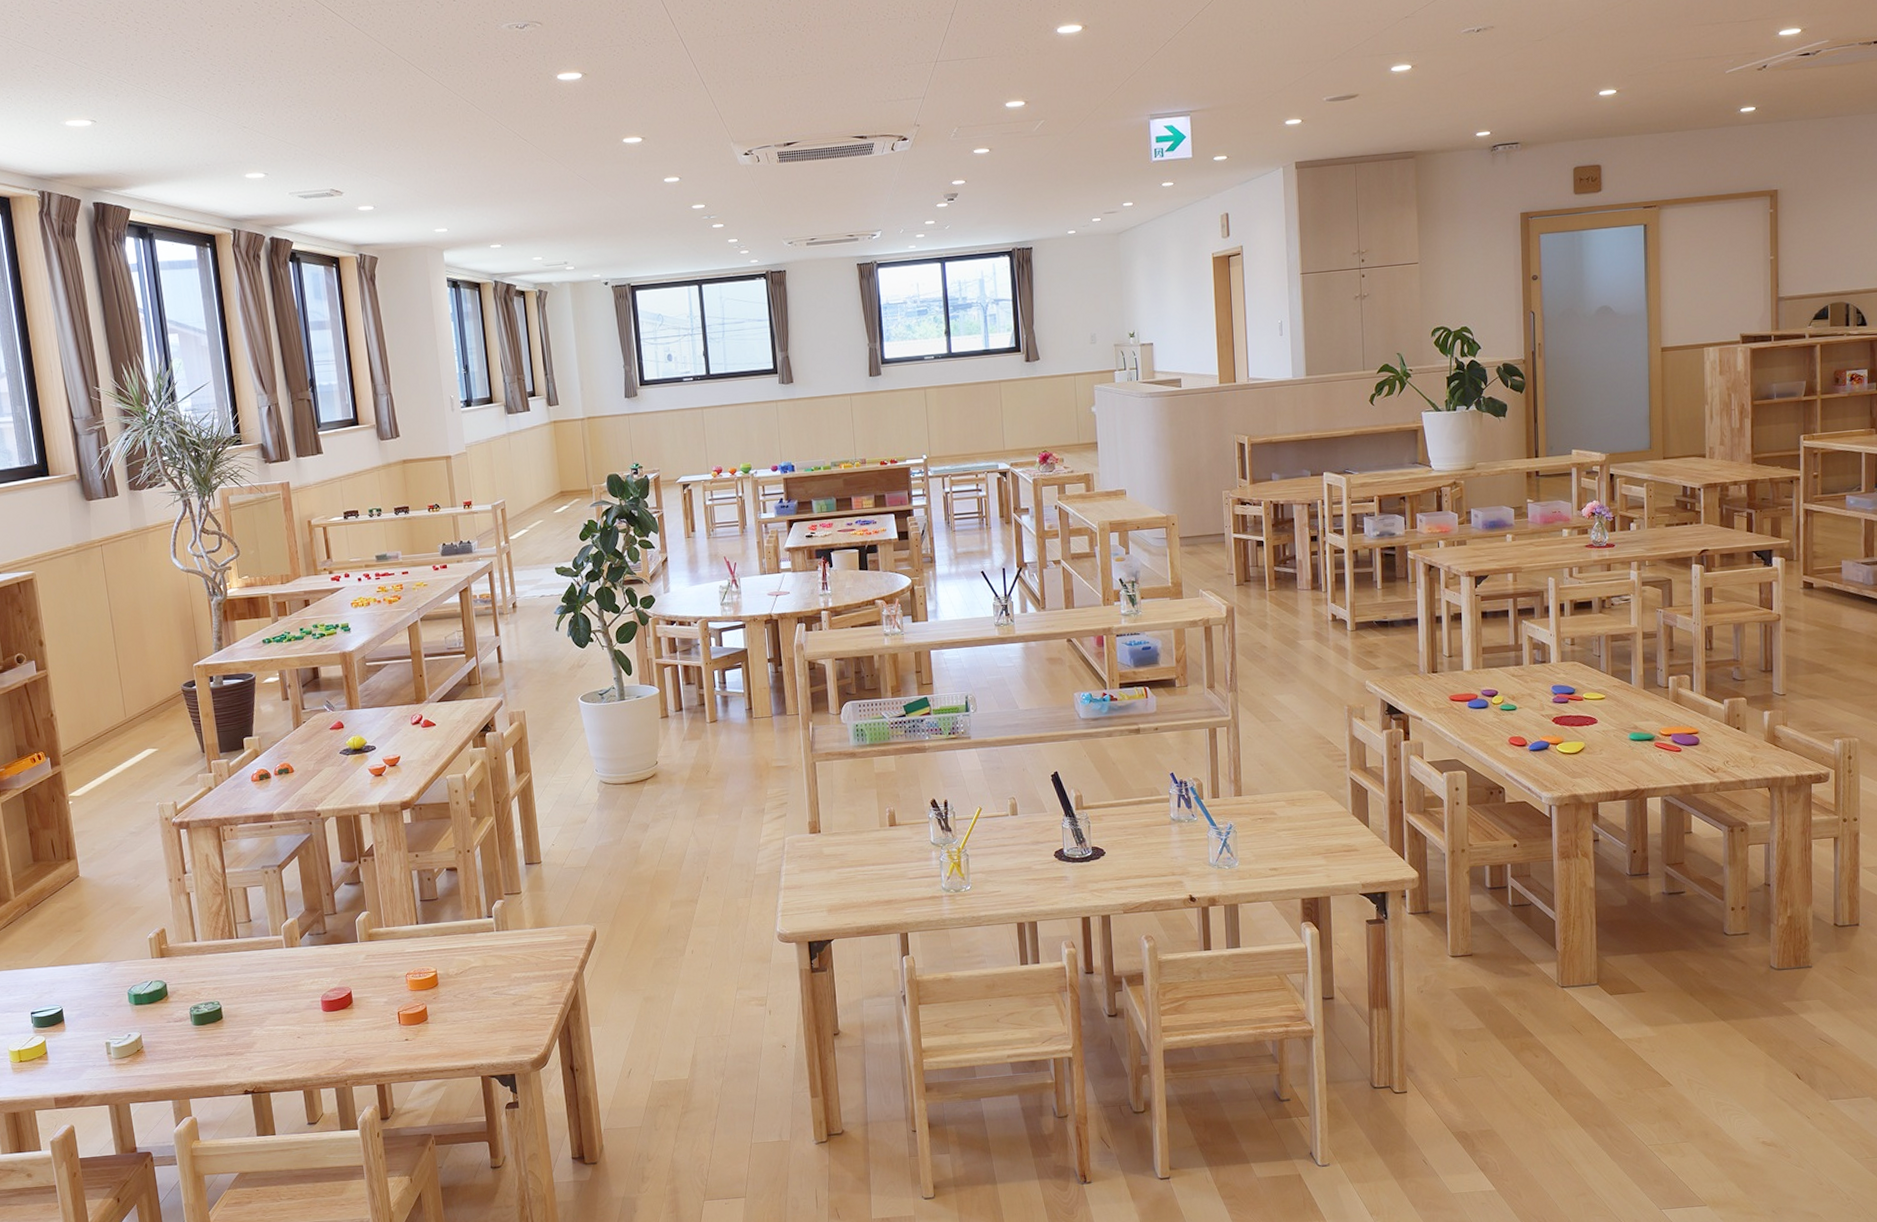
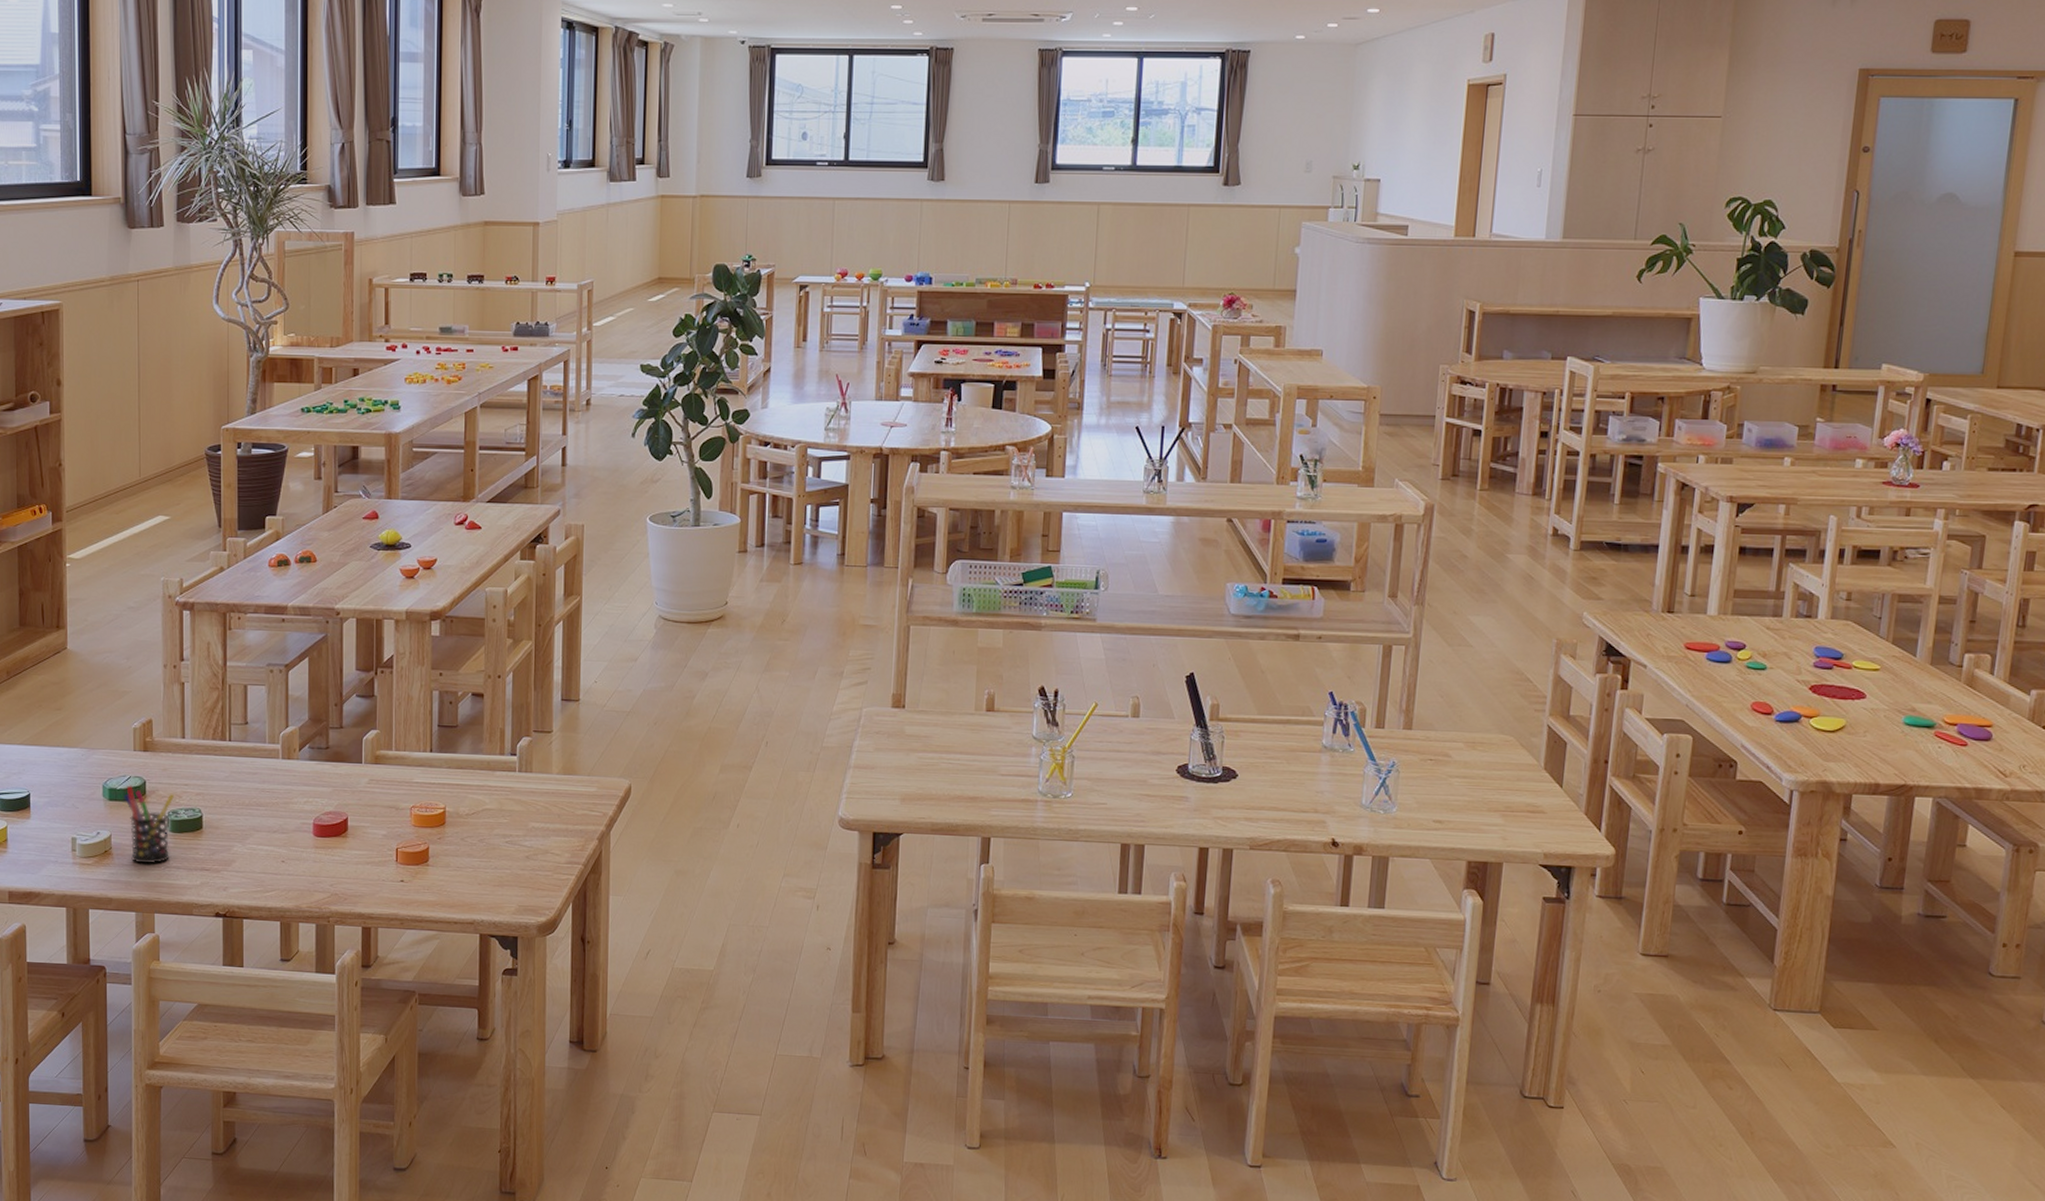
pen holder: none [148,989,196,1056] -> present [124,785,175,863]

